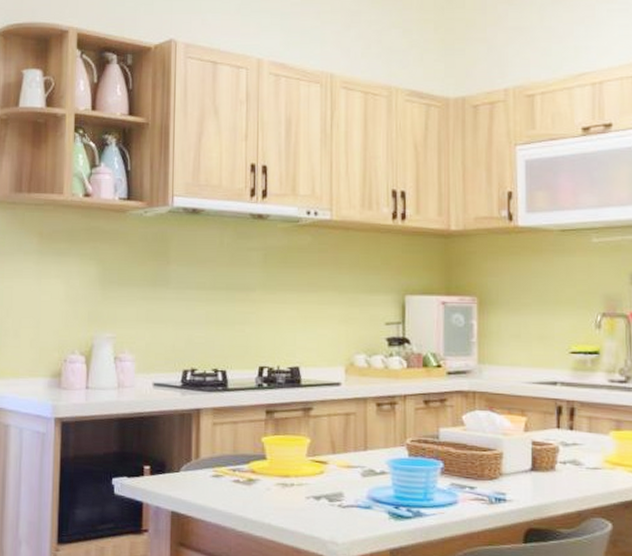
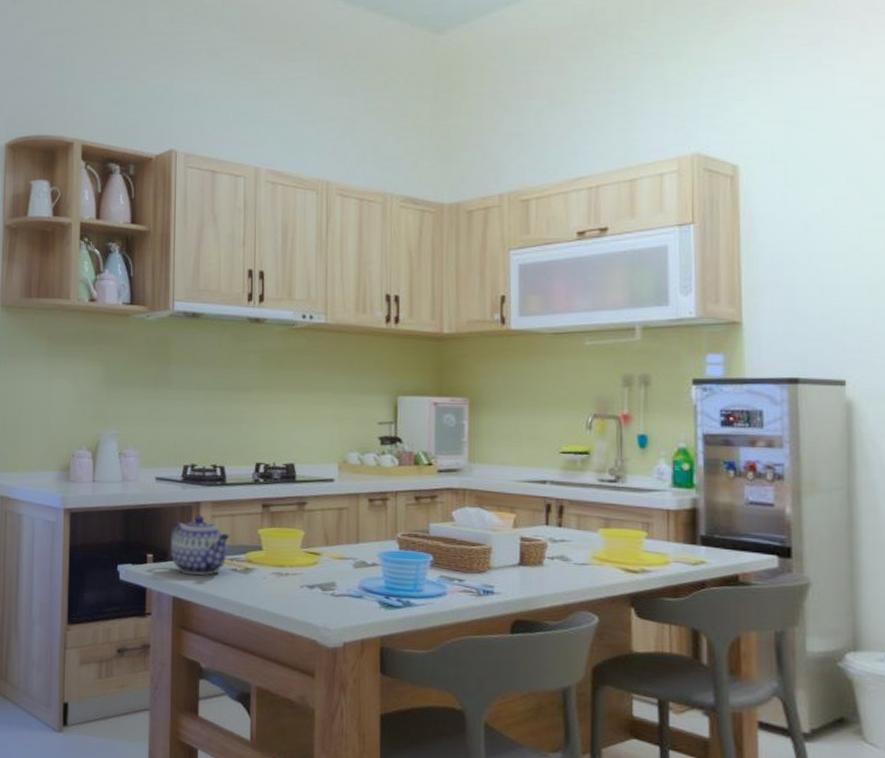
teapot: none [168,423,232,488] -> present [170,515,230,575]

